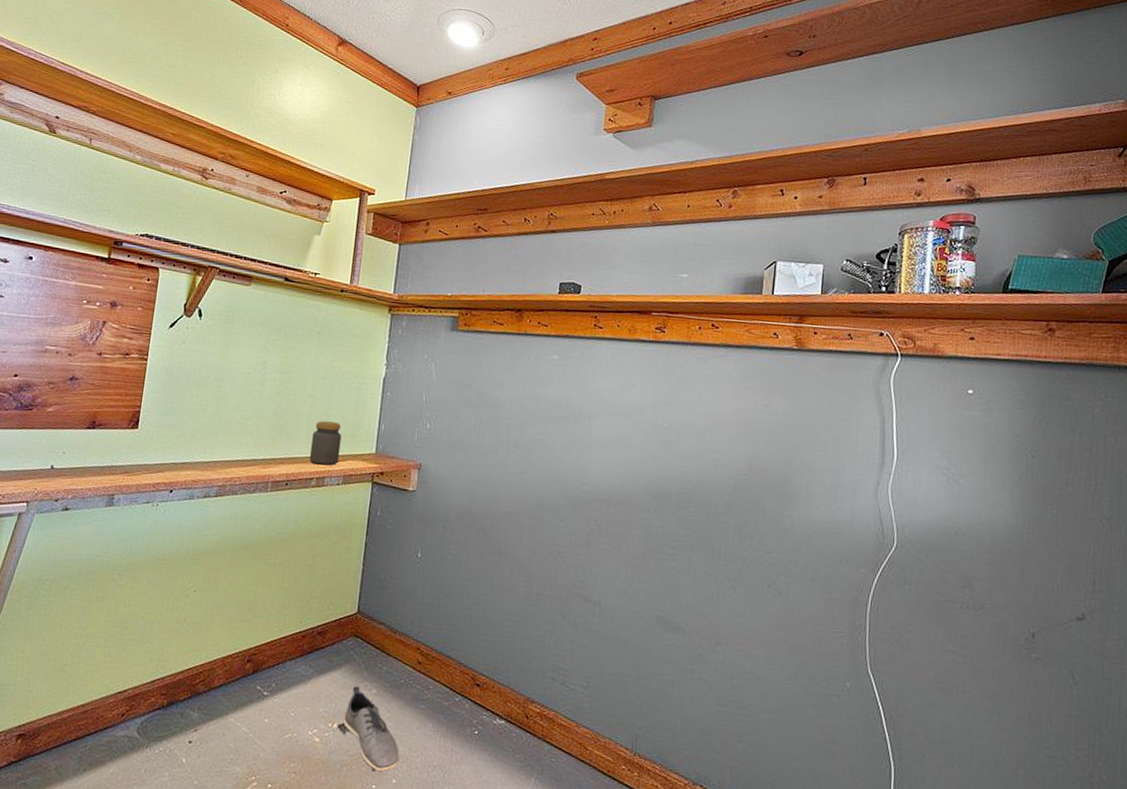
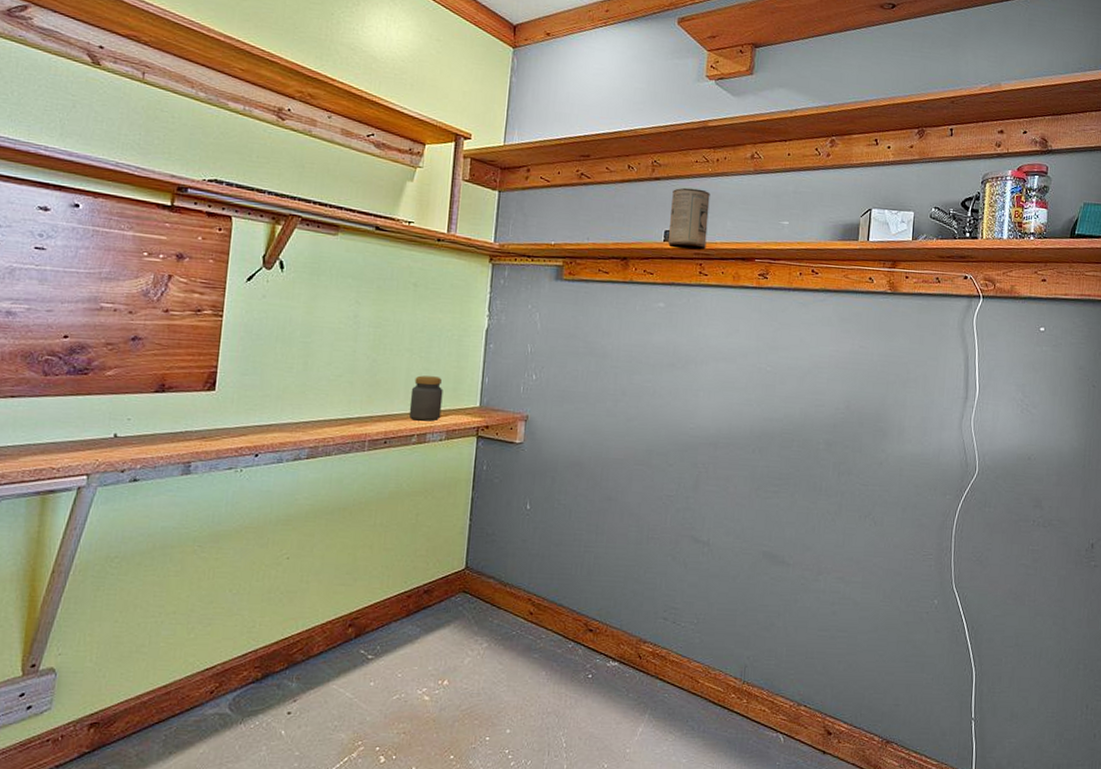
shoe: present [337,685,400,771] -> none [447,641,513,724]
paint can: none [563,240,607,303] -> present [668,187,710,251]

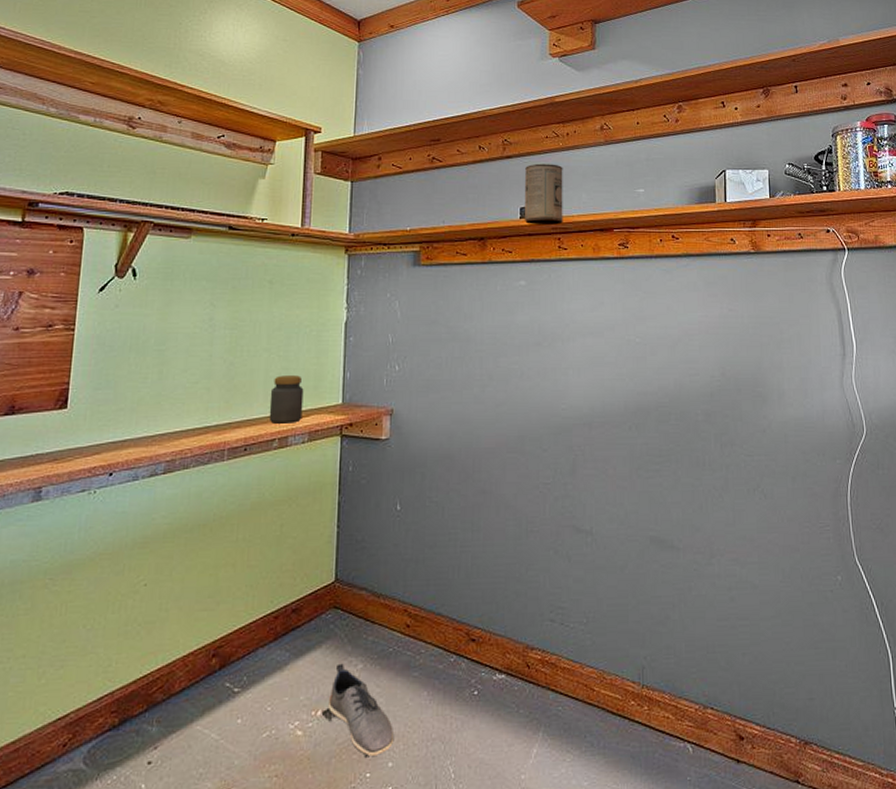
shoe: none [447,641,513,724] -> present [321,663,394,758]

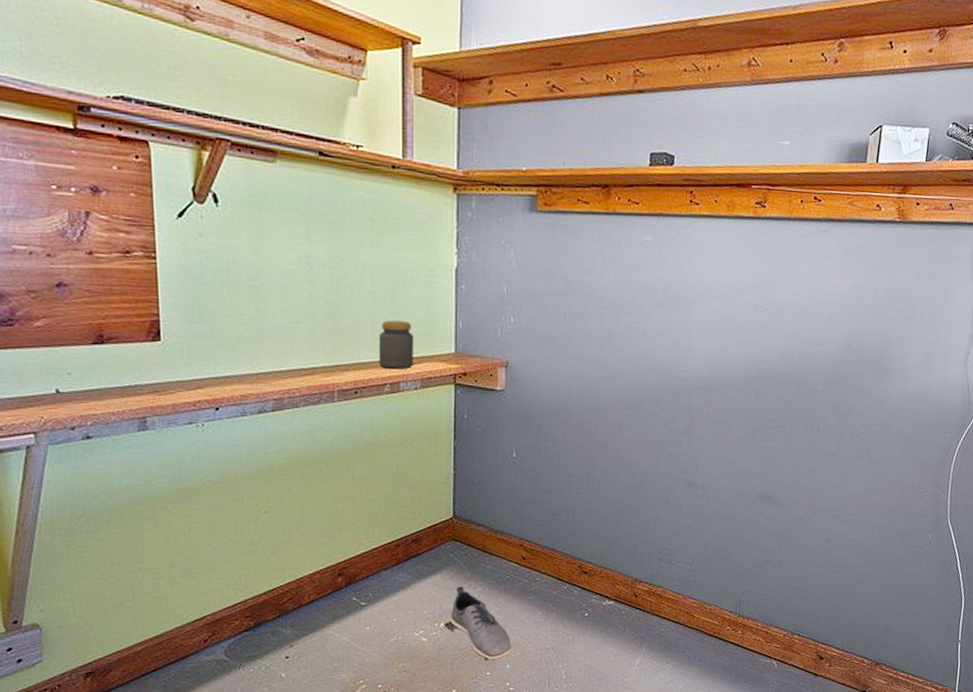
paint can: present [525,163,563,226] -> none [655,101,702,176]

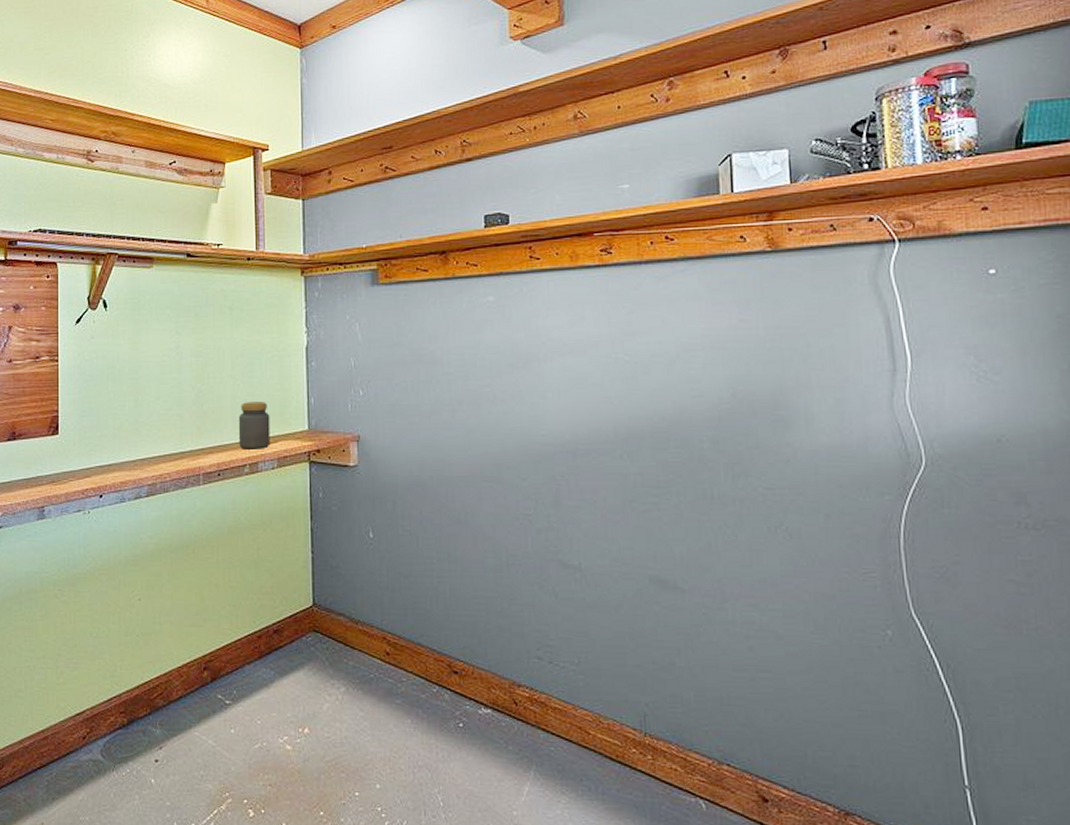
shoe: present [444,586,512,660] -> none [308,685,381,777]

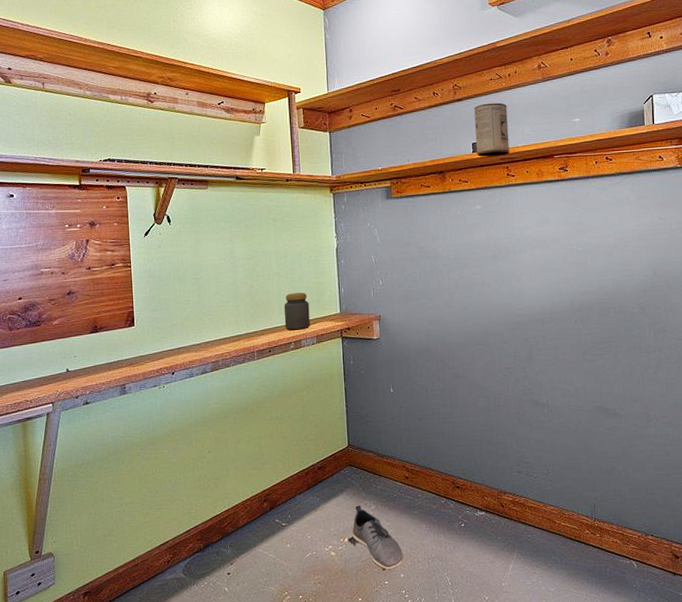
shoe: none [308,685,381,777] -> present [347,505,404,571]
paint can: none [488,163,534,234] -> present [474,102,510,158]

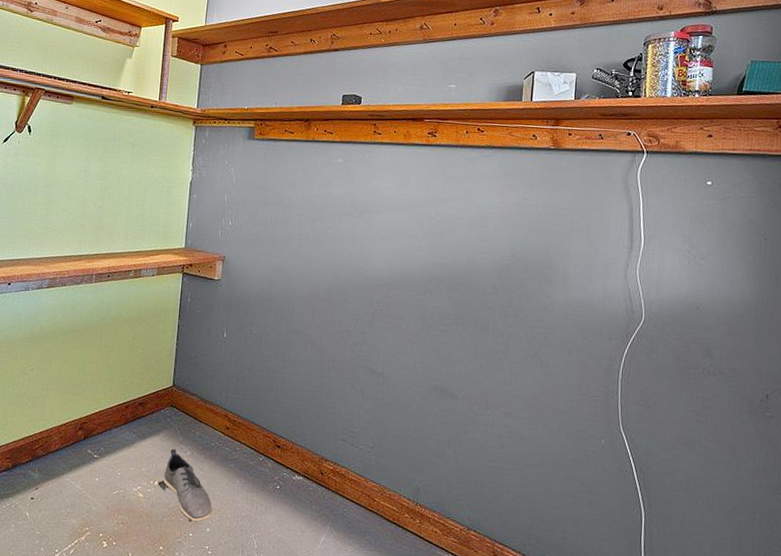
jar: present [283,292,310,331] -> none [127,220,155,259]
paint can: present [474,102,510,158] -> none [346,57,383,113]

